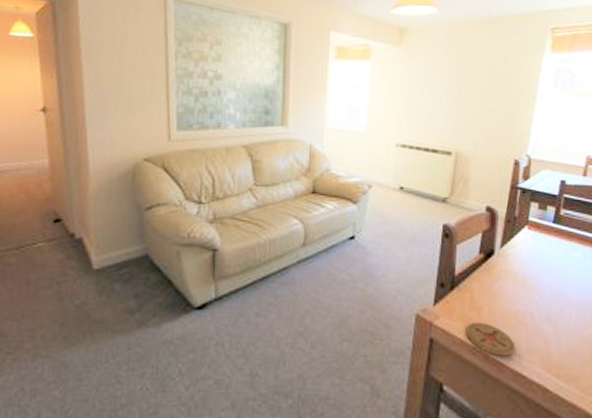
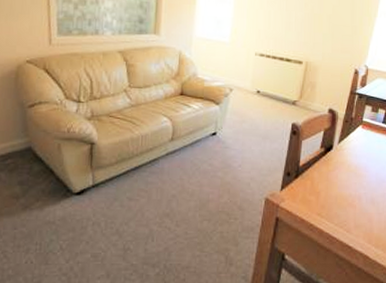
coaster: present [466,322,516,356] -> none [306,204,345,231]

